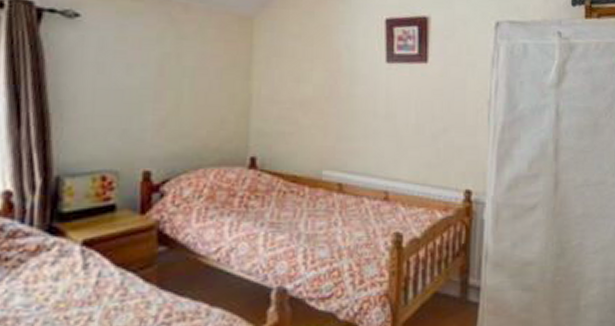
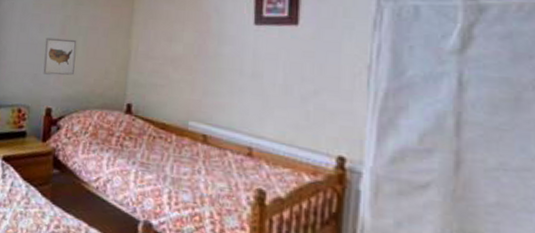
wall art: none [135,81,181,129] -> present [43,37,77,75]

